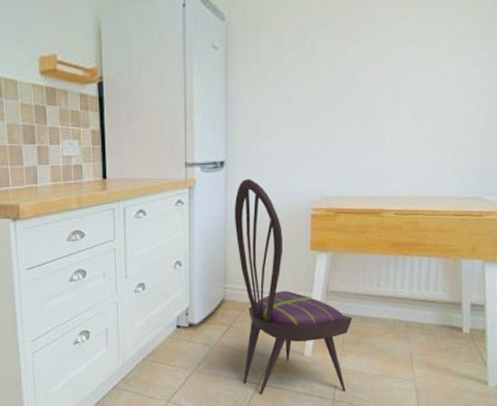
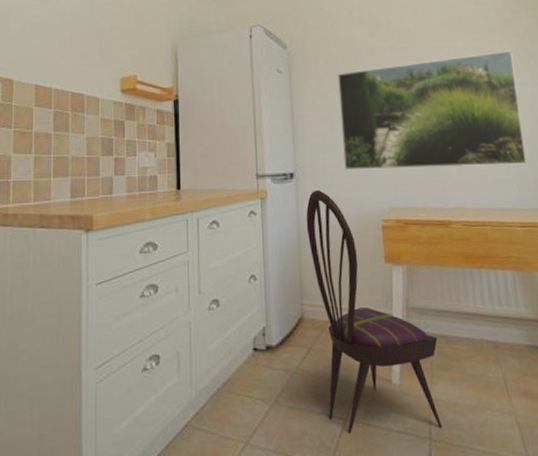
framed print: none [277,18,486,158] -> present [337,50,527,171]

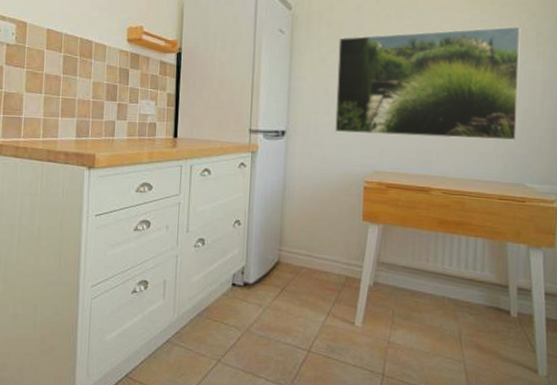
dining chair: present [306,189,442,433] -> none [292,148,403,367]

